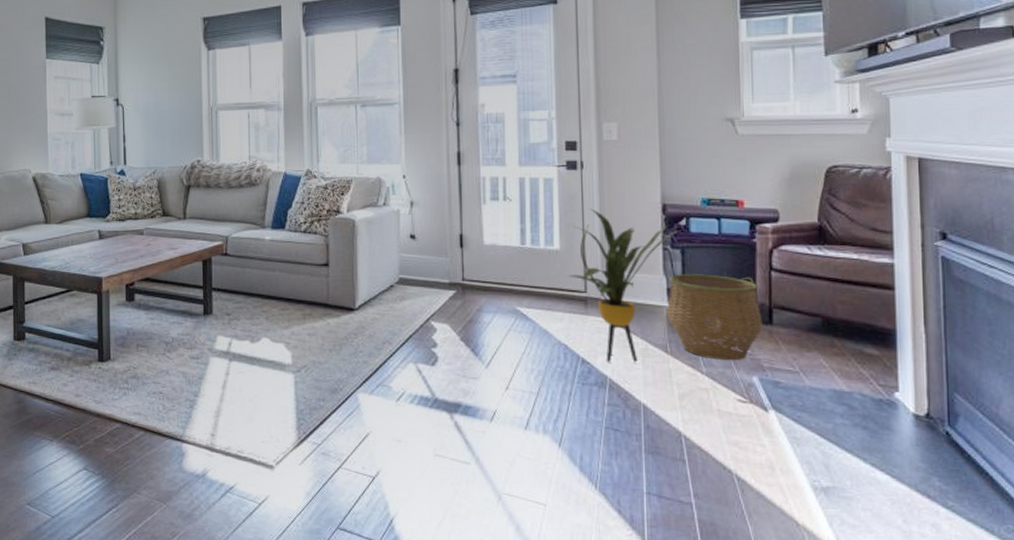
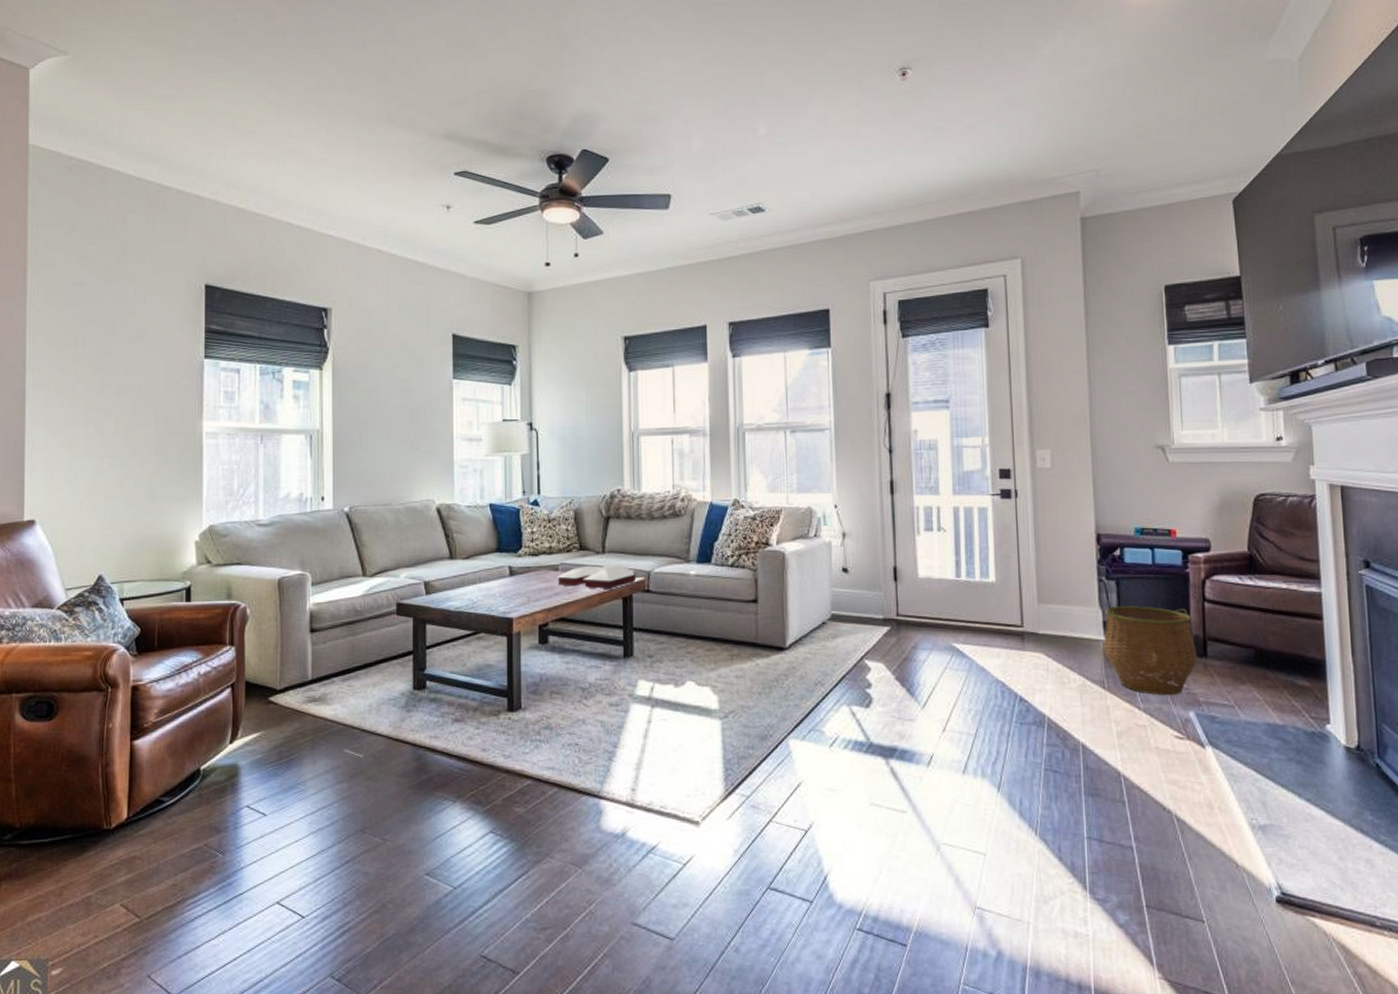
books: none [141,229,216,252] -> present [556,563,638,589]
house plant: present [568,209,682,363] -> none [1004,539,1116,700]

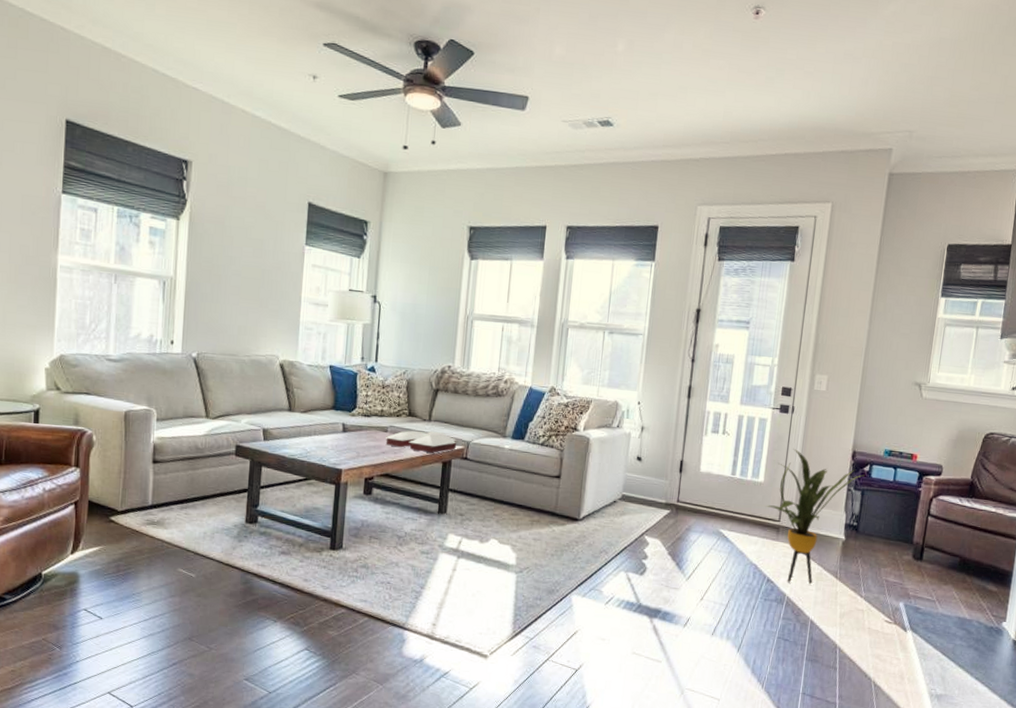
house plant: none [1004,539,1116,700] -> present [767,449,865,585]
basket: present [1103,606,1198,695] -> none [841,512,917,588]

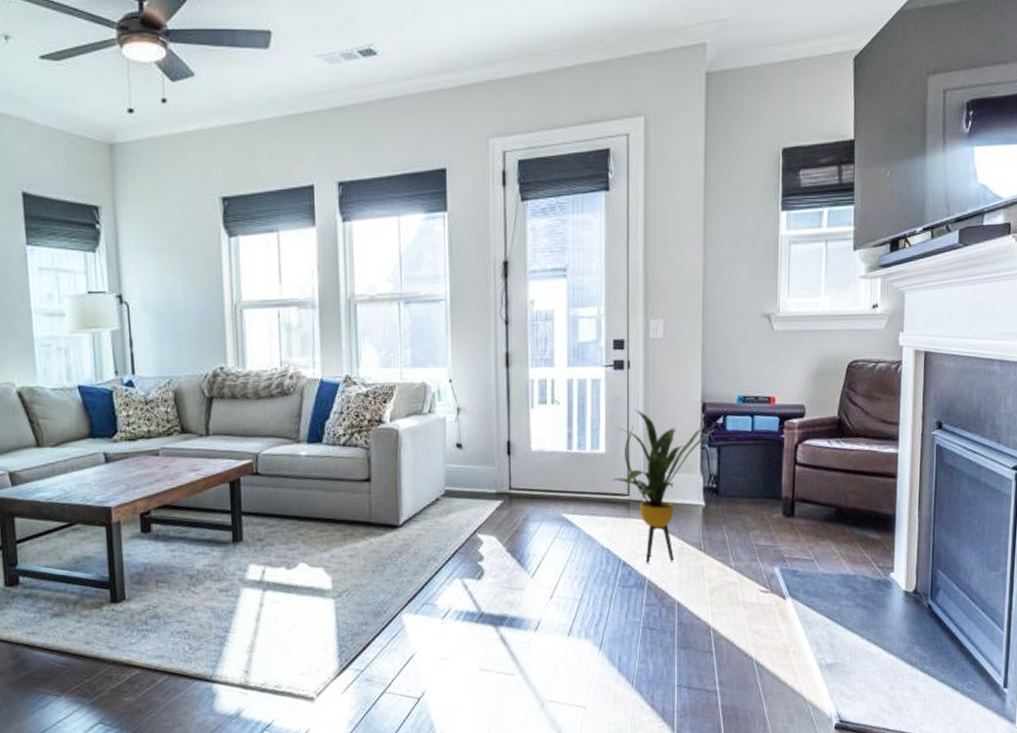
books: present [385,430,459,453] -> none [157,447,245,474]

